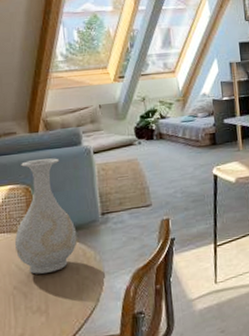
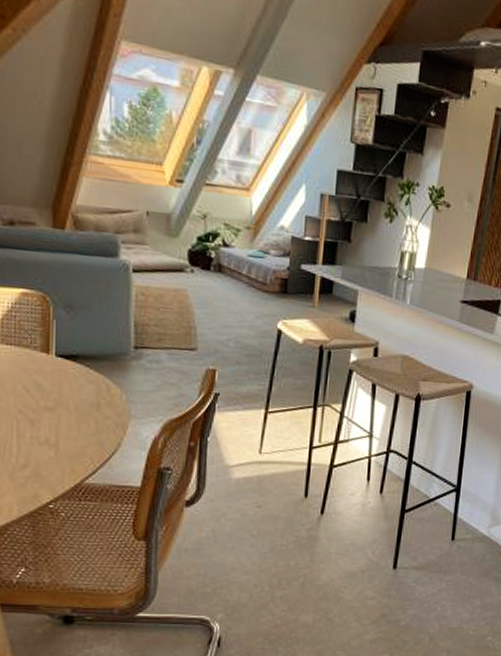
vase: present [14,158,77,275] -> none [23,262,102,403]

